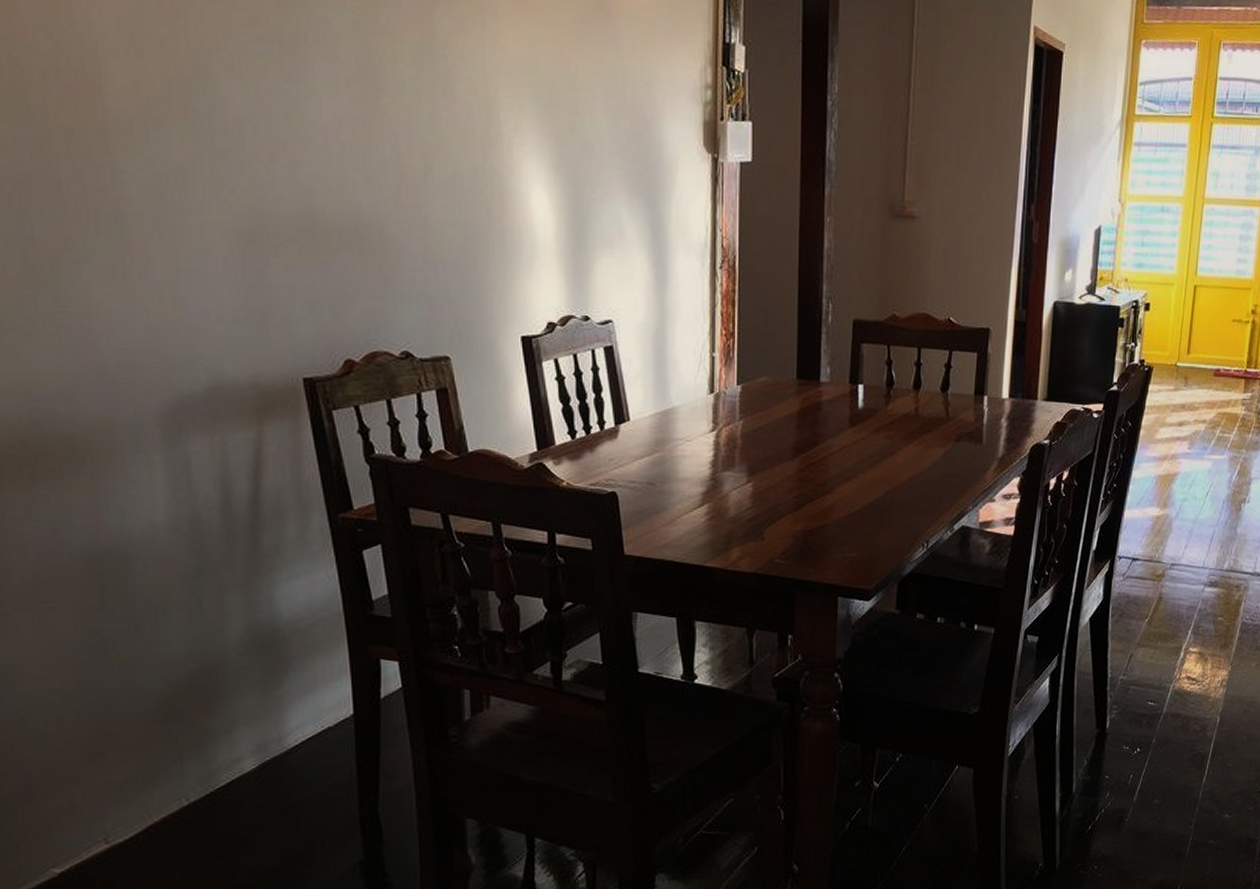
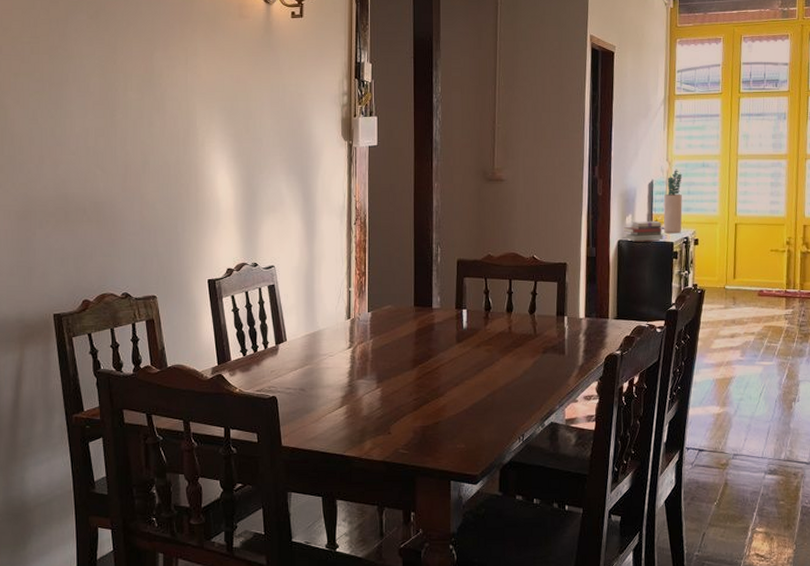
books: none [1062,277,1109,305] -> present [624,220,663,242]
vase: none [1110,212,1137,296] -> present [663,169,683,234]

